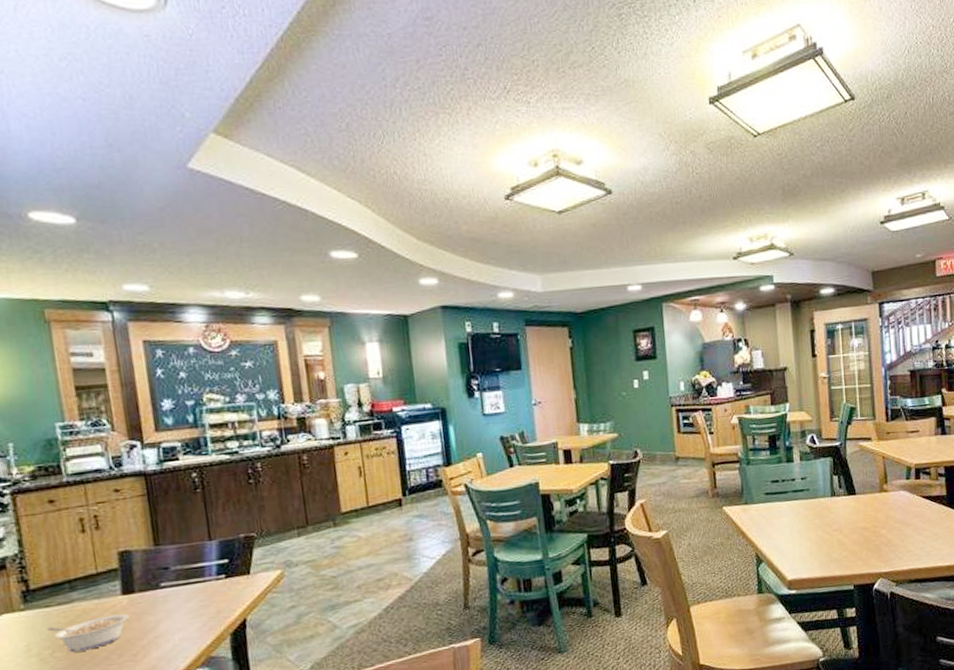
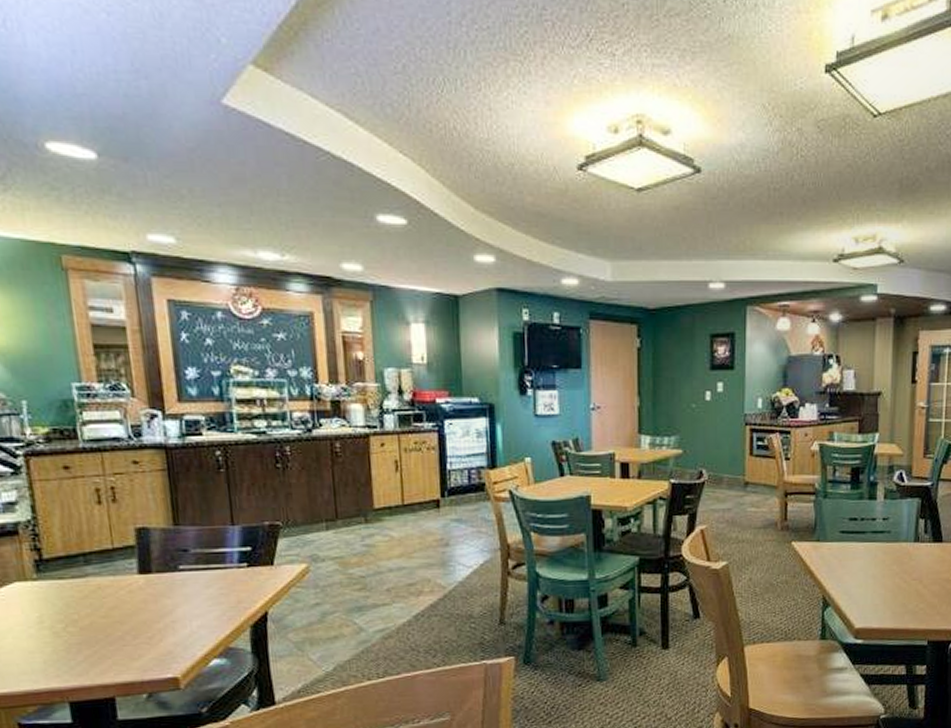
legume: present [46,613,129,653] -> none [60,593,145,629]

